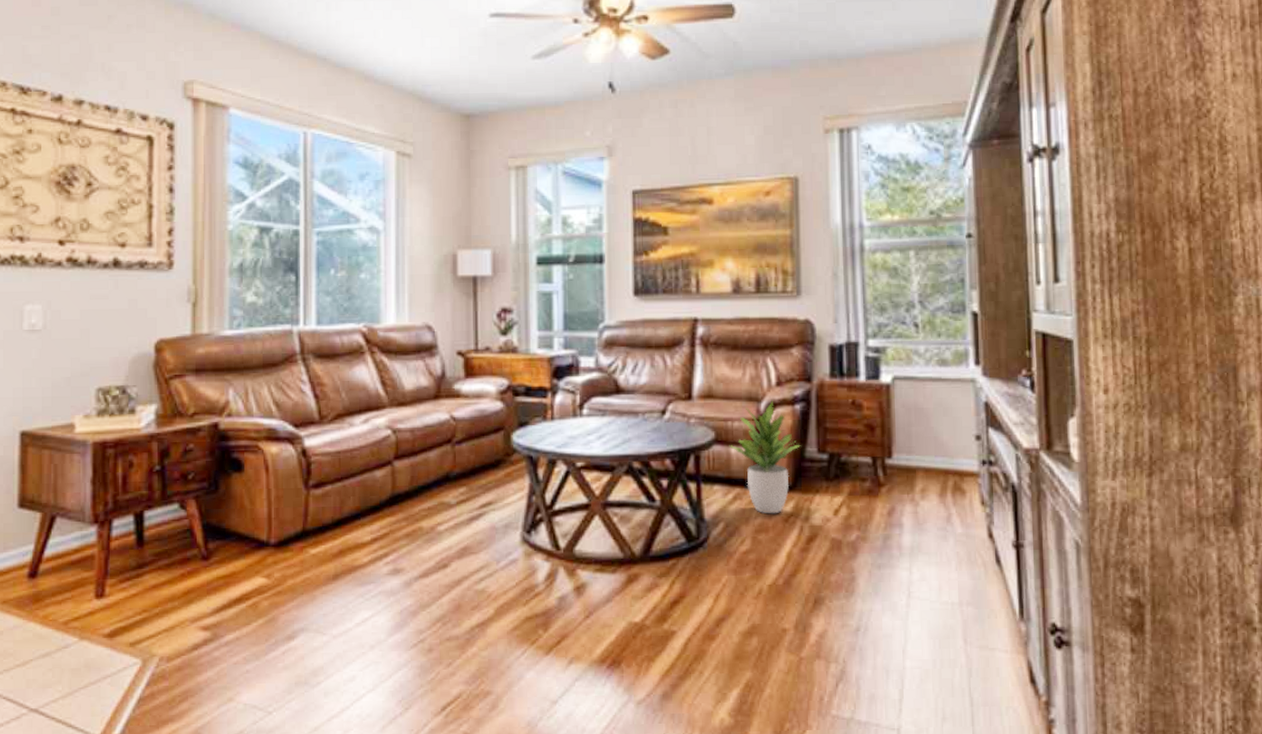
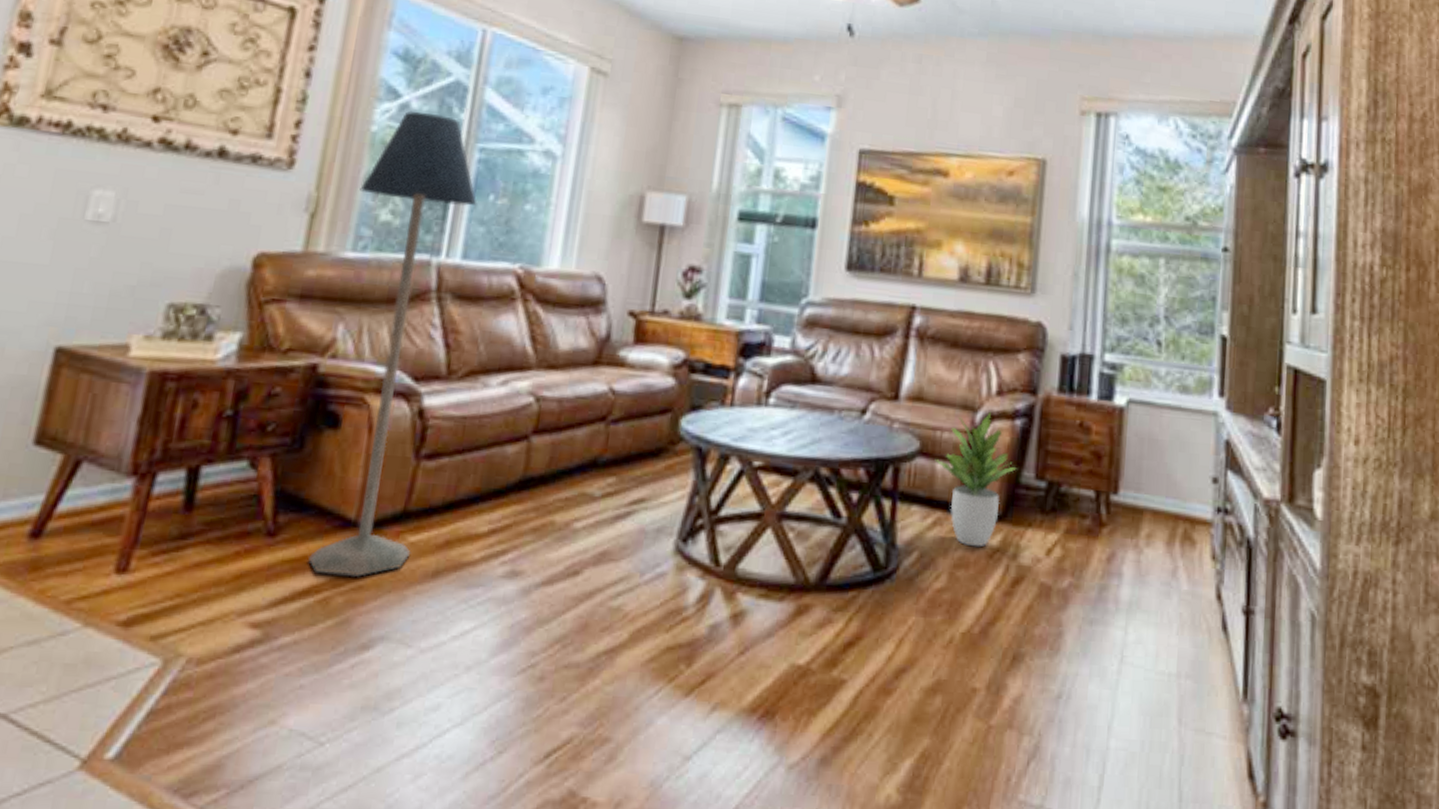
floor lamp: none [227,208,322,585] -> present [308,110,477,577]

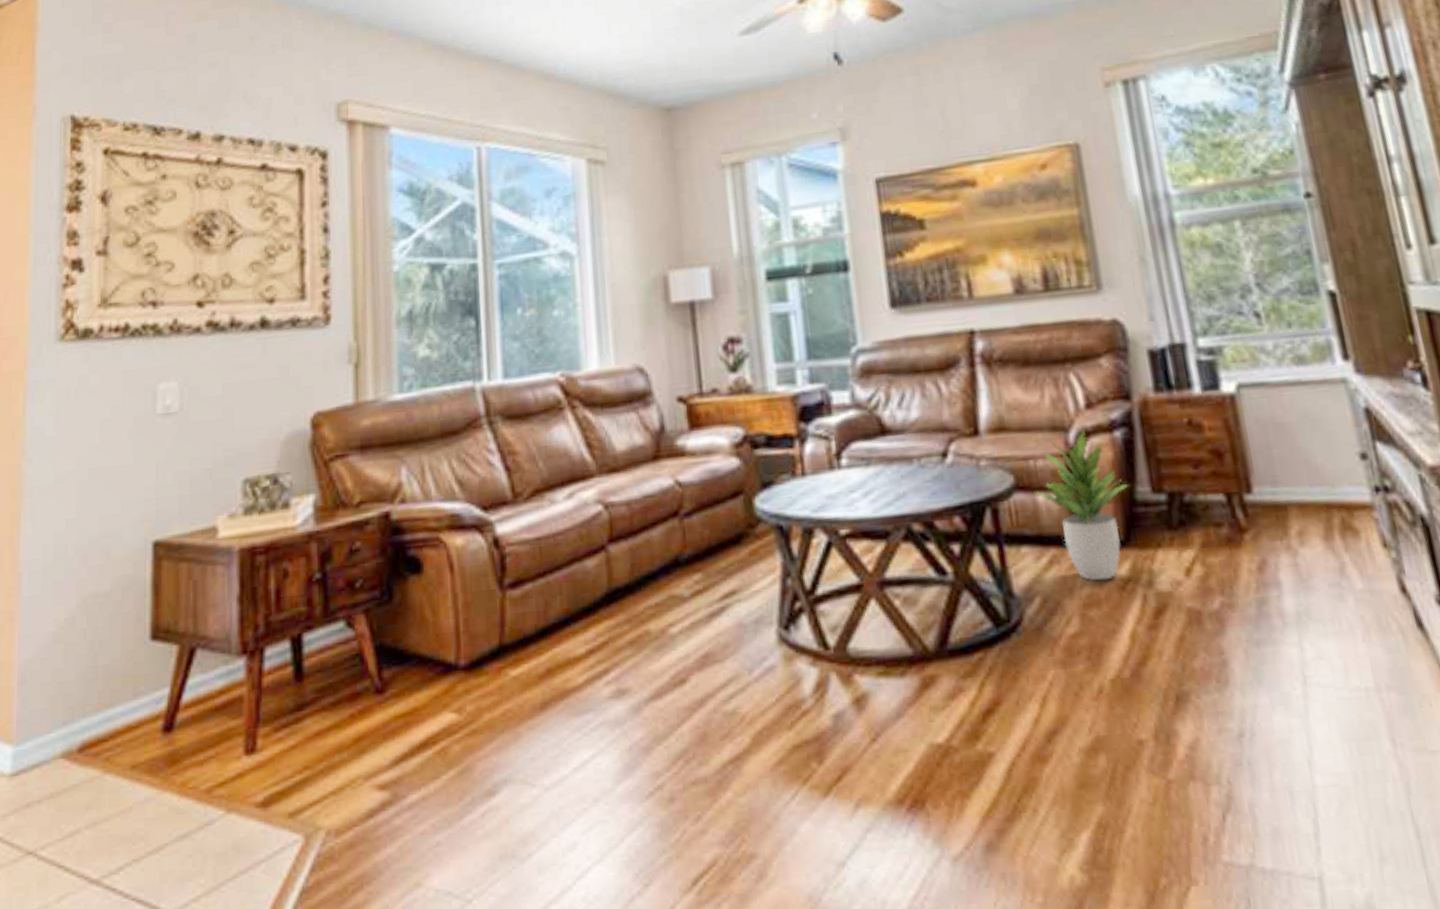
floor lamp: present [308,110,477,577] -> none [394,240,516,724]

